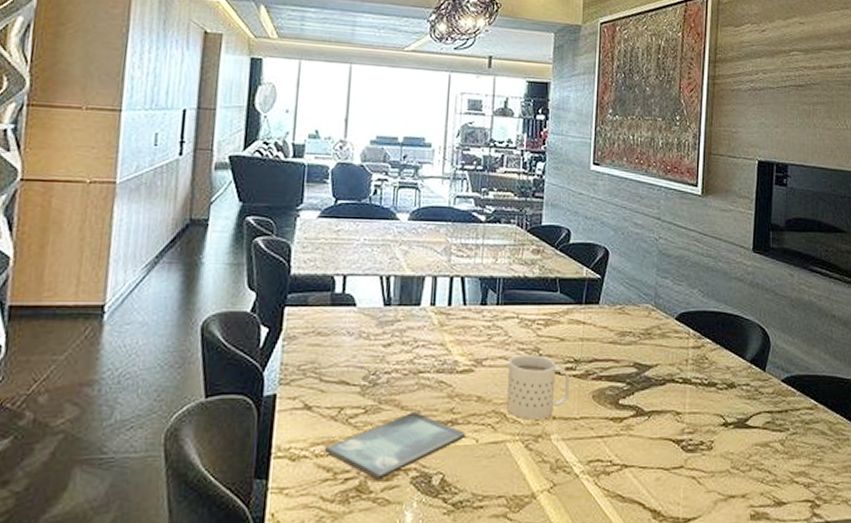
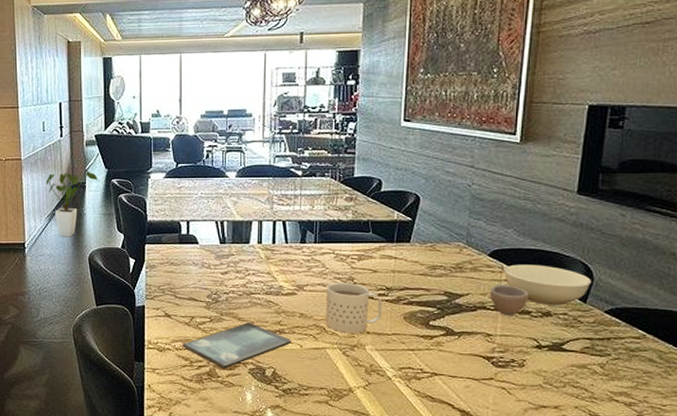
house plant: none [149,202,227,296] -> present [46,170,98,237]
cup: none [678,351,714,390] -> present [490,283,529,316]
bowl: none [690,329,769,375] -> present [503,264,592,306]

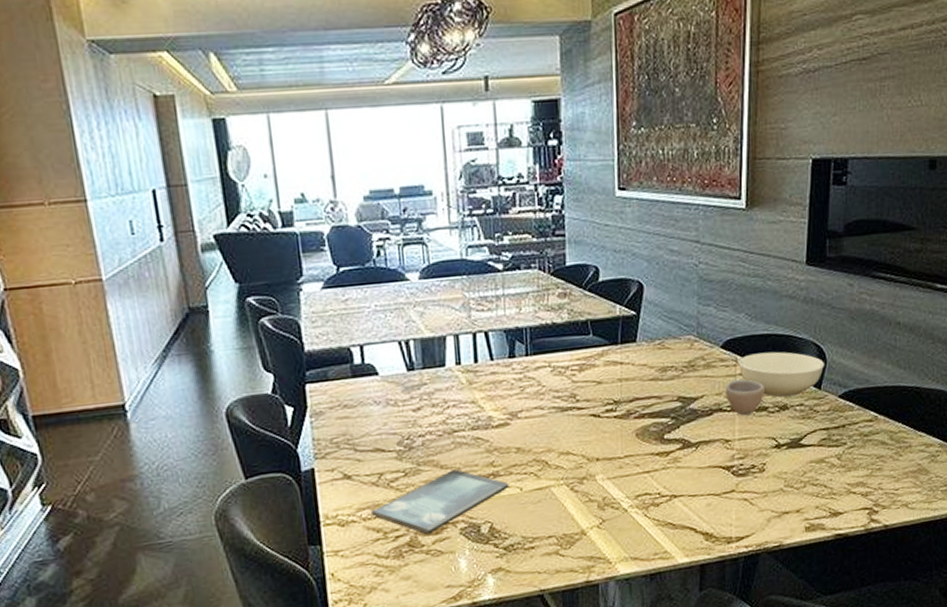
house plant: present [46,170,98,237] -> none [146,287,226,389]
mug: present [326,283,383,333] -> none [545,401,612,465]

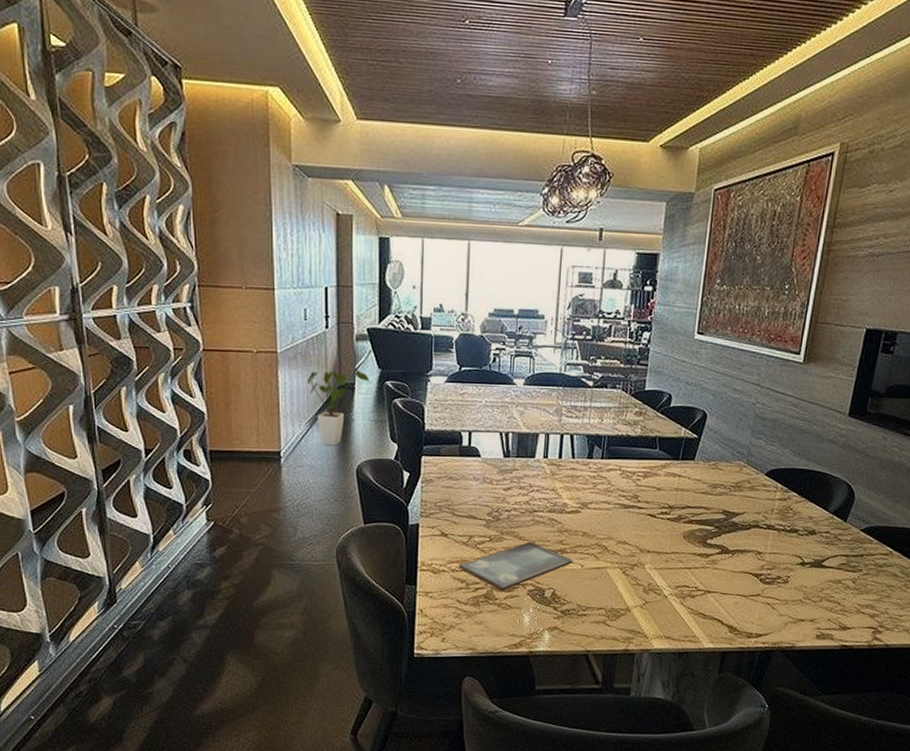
house plant: none [146,287,226,389] -> present [307,369,370,446]
cup: present [725,378,765,416] -> none [763,503,798,535]
bowl: present [737,351,825,398] -> none [778,484,853,524]

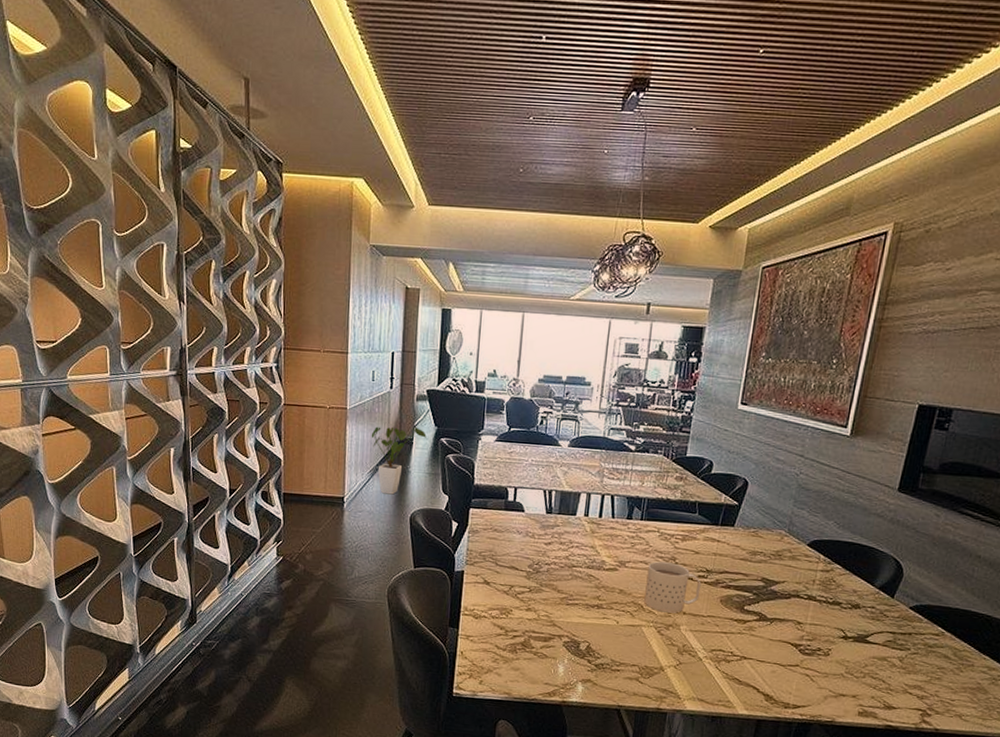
tablet: present [459,542,573,591] -> none [499,595,609,640]
mug: none [608,500,664,552] -> present [644,561,702,613]

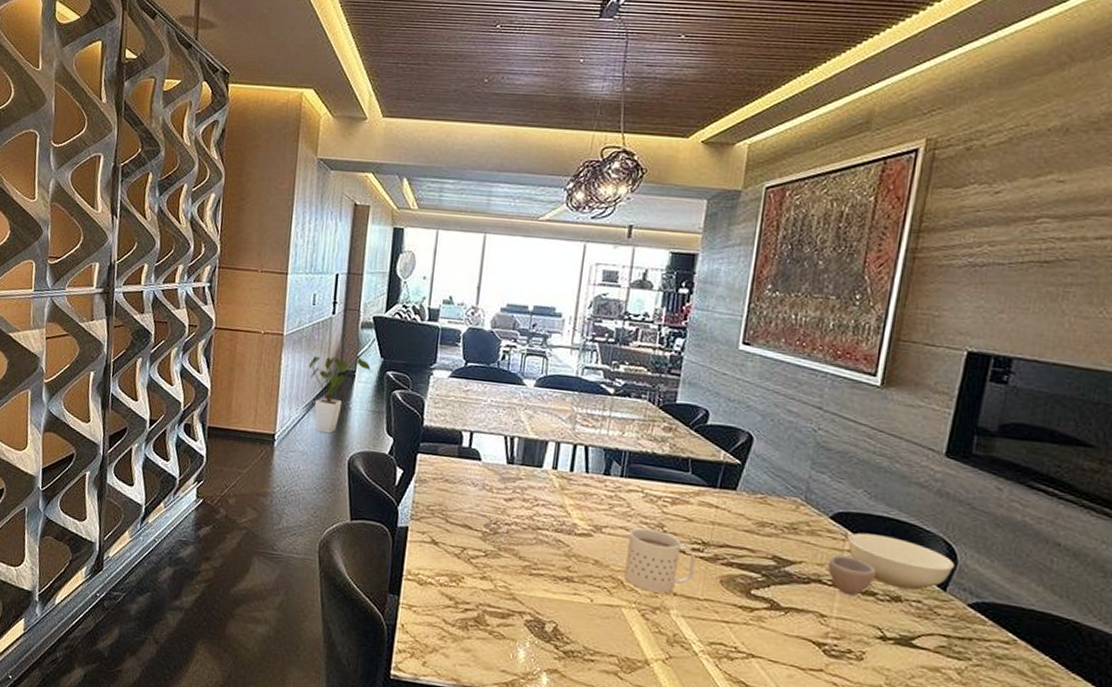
cup: none [804,573,841,606] -> present [828,554,876,596]
bowl: none [820,555,902,599] -> present [847,532,955,591]

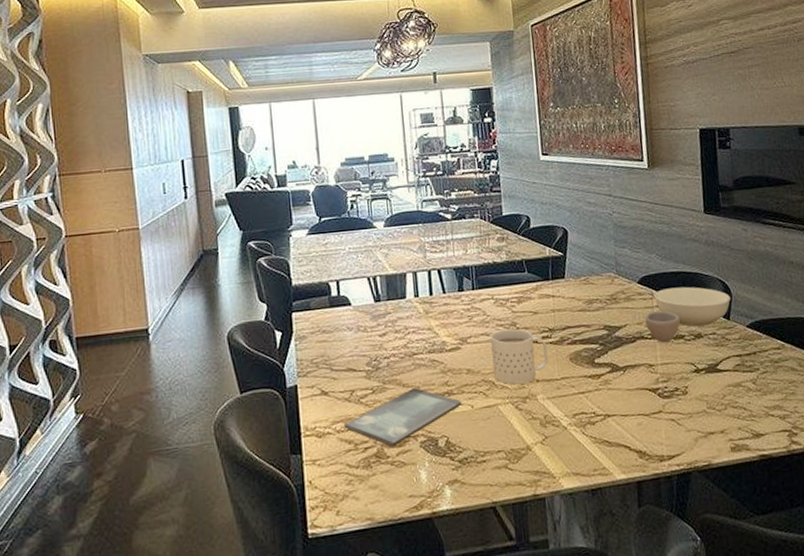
house plant: present [308,356,371,434] -> none [170,234,232,316]
tablet: none [449,563,581,617] -> present [345,388,462,447]

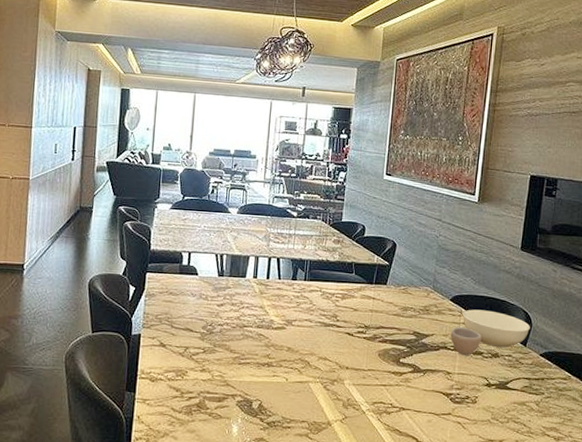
tablet: present [345,388,462,447] -> none [175,355,278,401]
mug: present [490,328,549,385] -> none [310,319,361,368]

